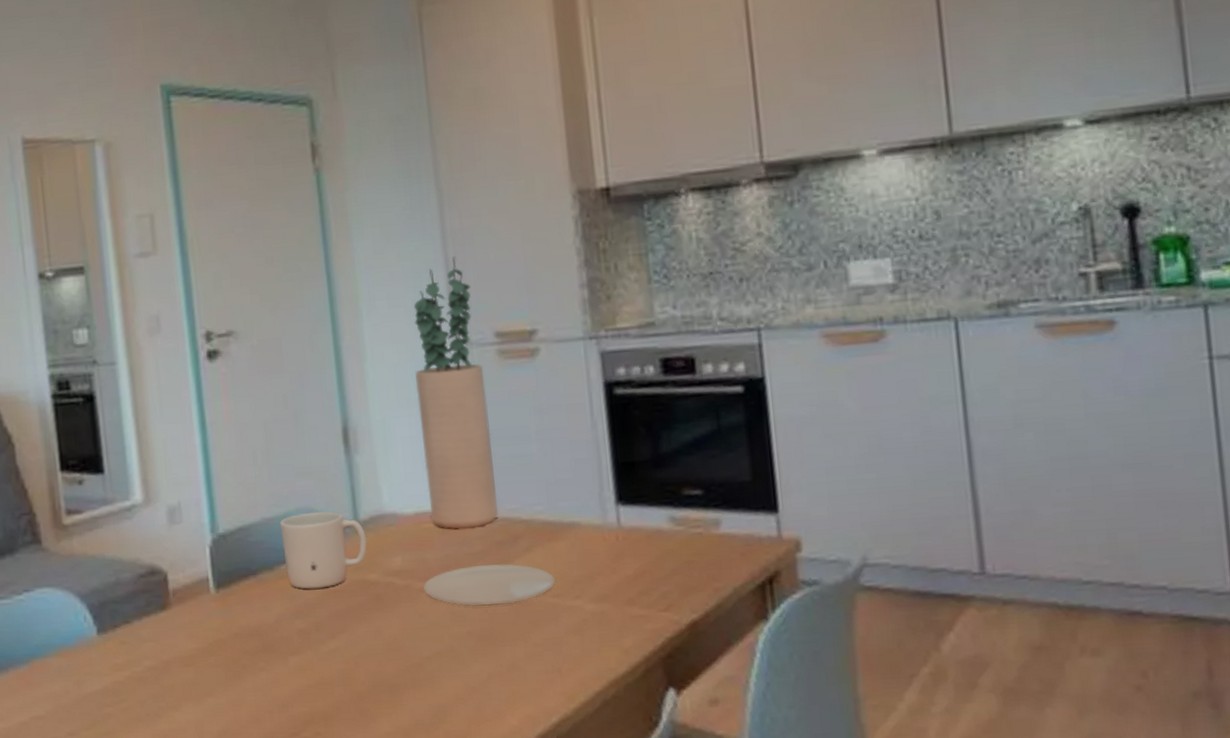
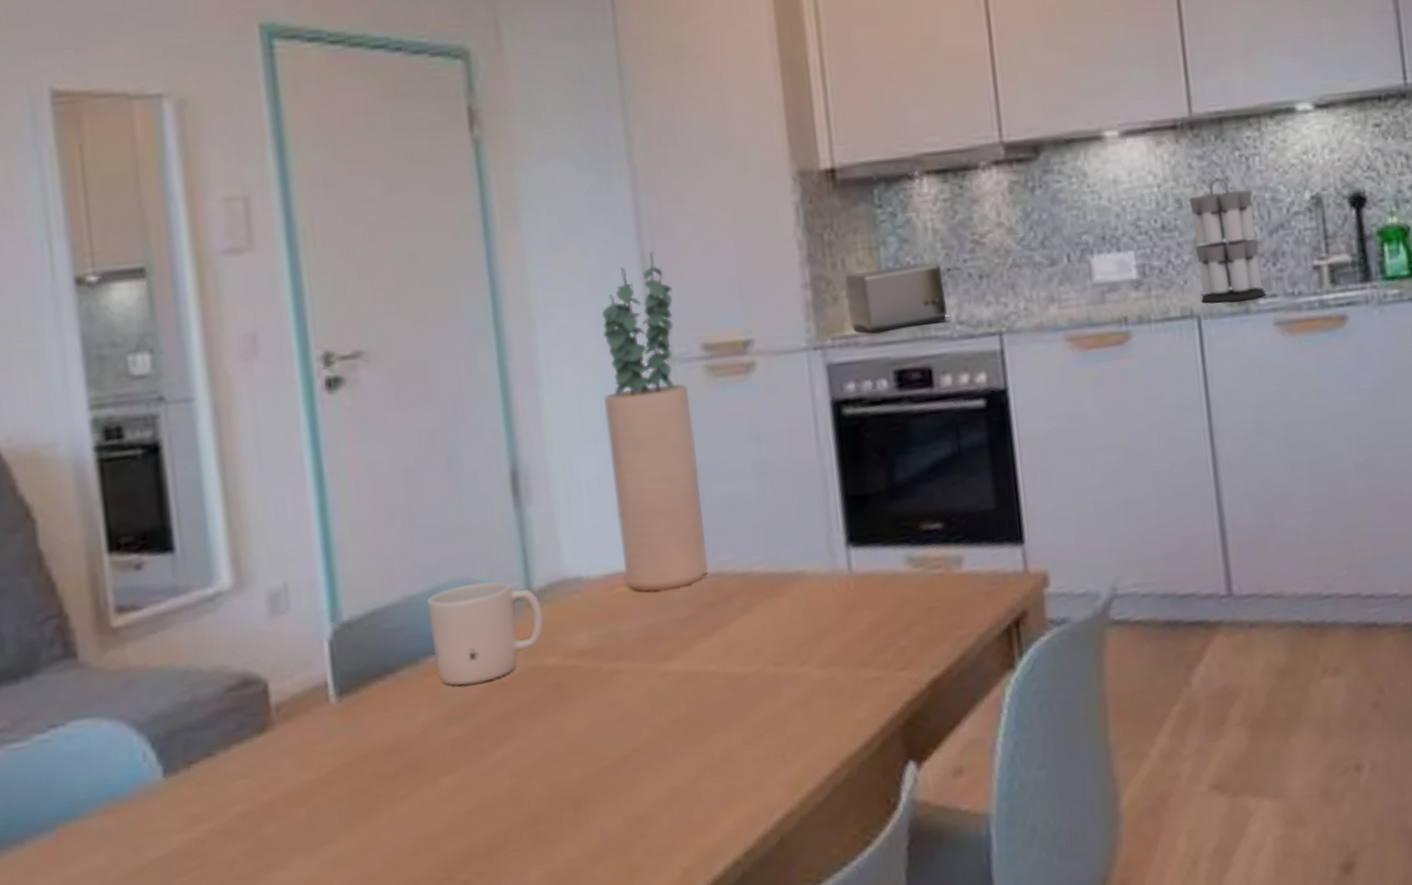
plate: present [422,563,555,606] -> none [615,628,777,687]
toaster: none [617,267,710,328] -> present [845,262,948,335]
spice rack: none [947,190,1028,307] -> present [1188,177,1266,304]

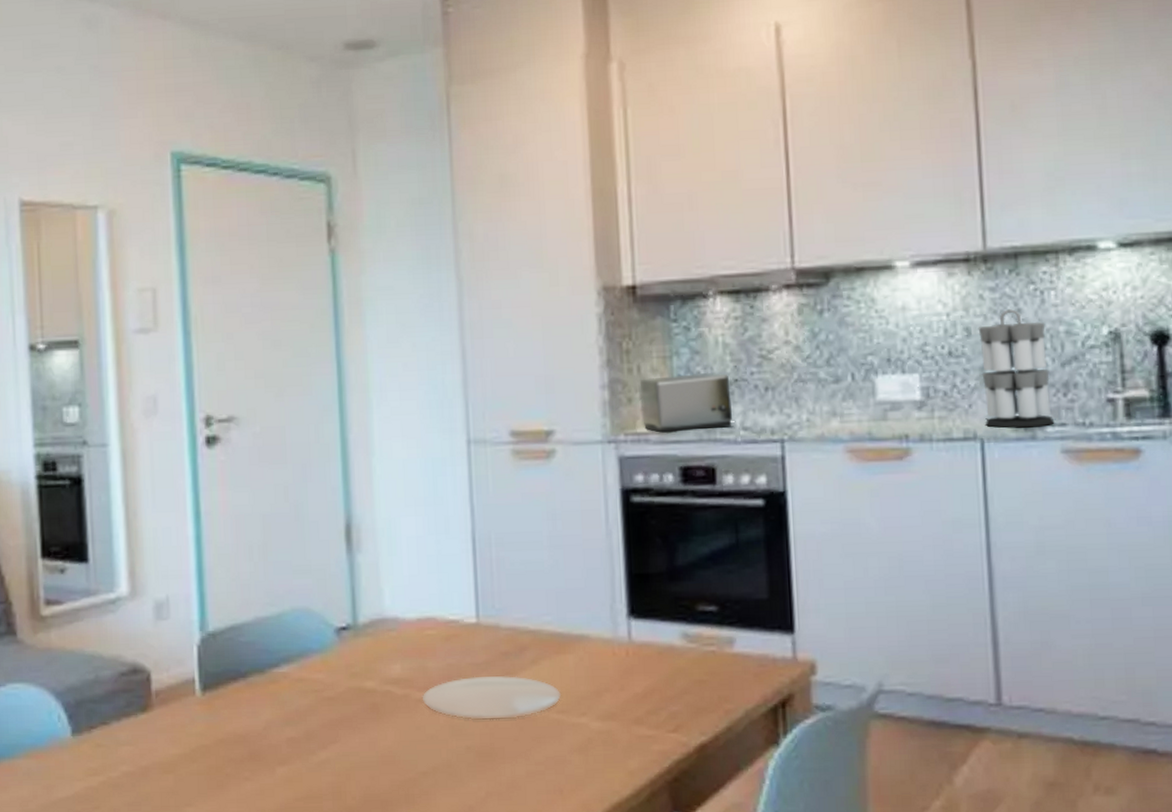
mug: present [426,580,544,686] -> none [273,612,366,695]
vase: present [601,251,709,592] -> none [424,349,506,637]
plate: none [615,628,777,687] -> present [422,676,561,720]

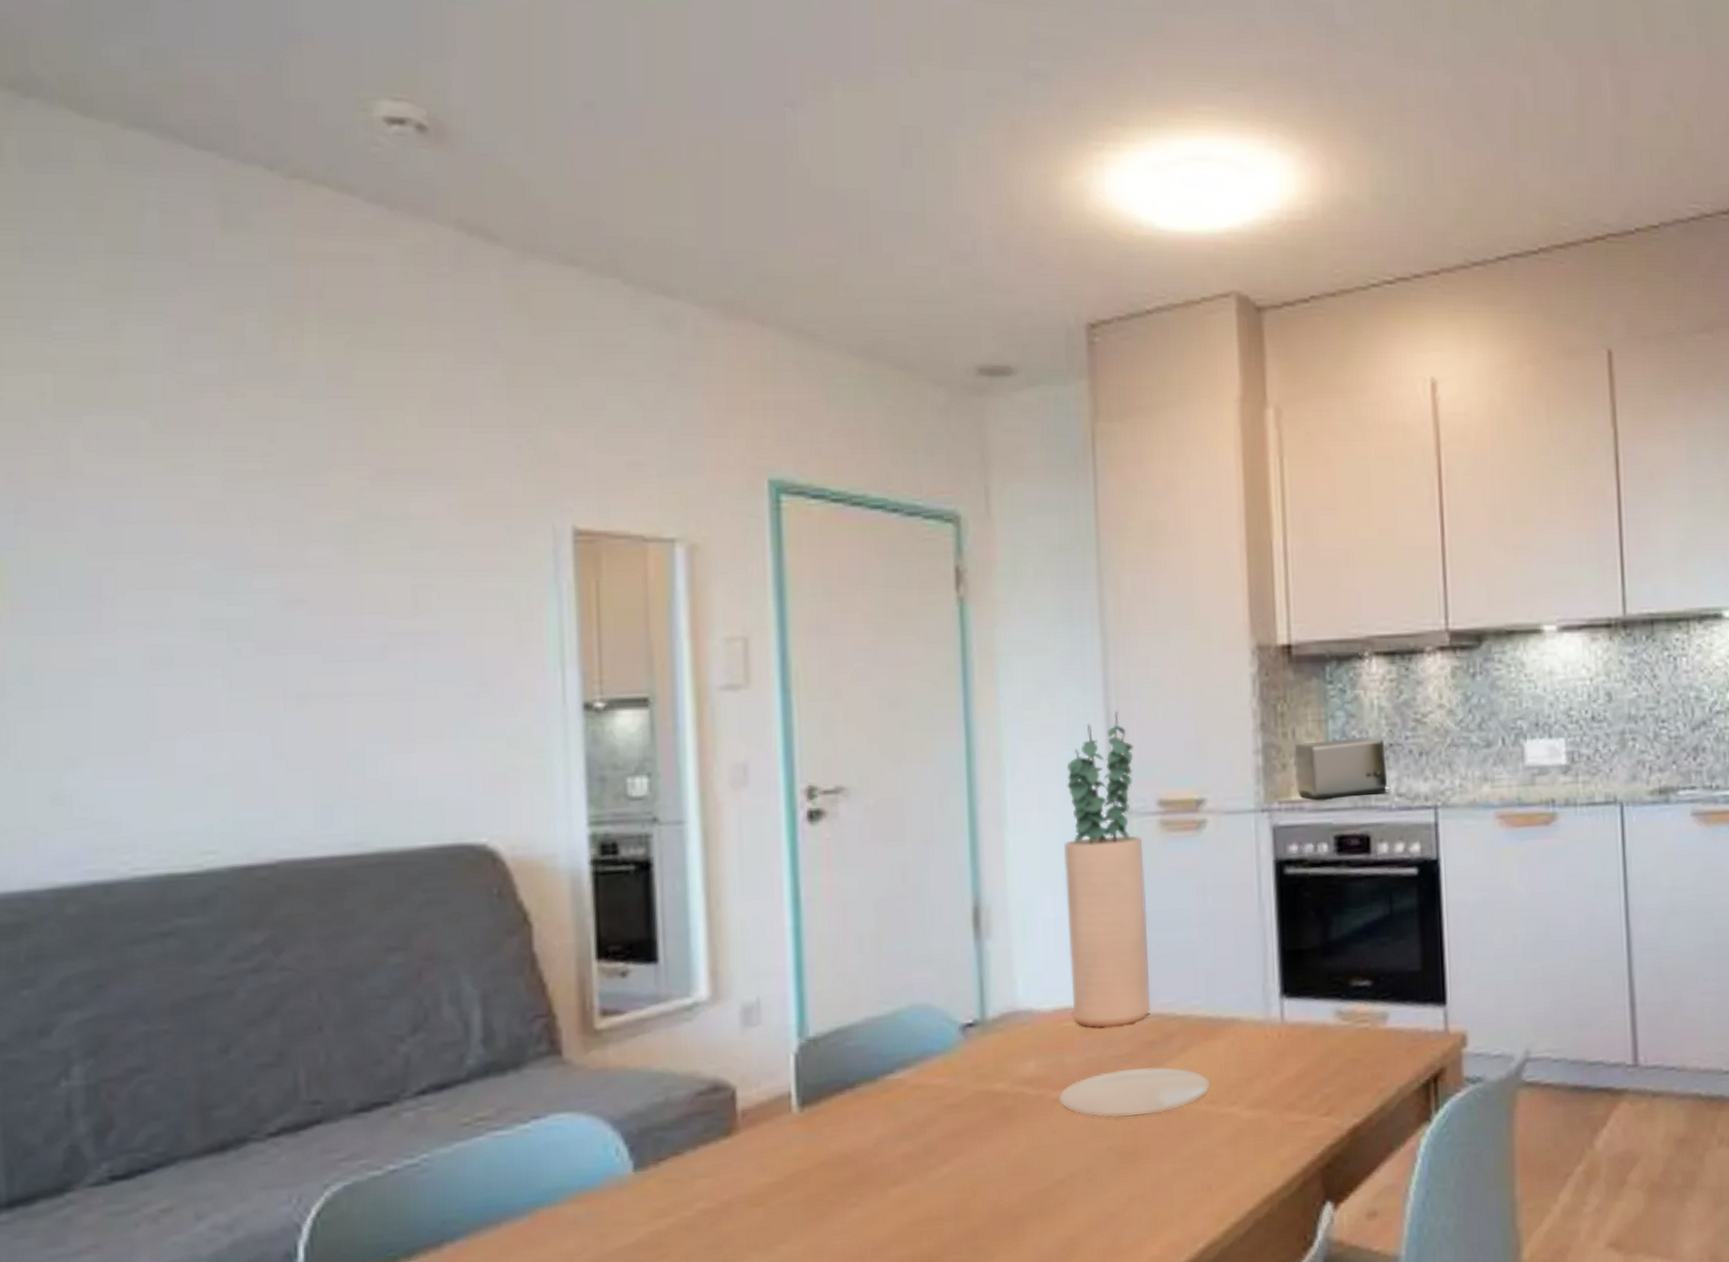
vase: none [424,349,506,637] -> present [1063,711,1151,1028]
spice rack: present [978,309,1055,429] -> none [1618,675,1686,792]

